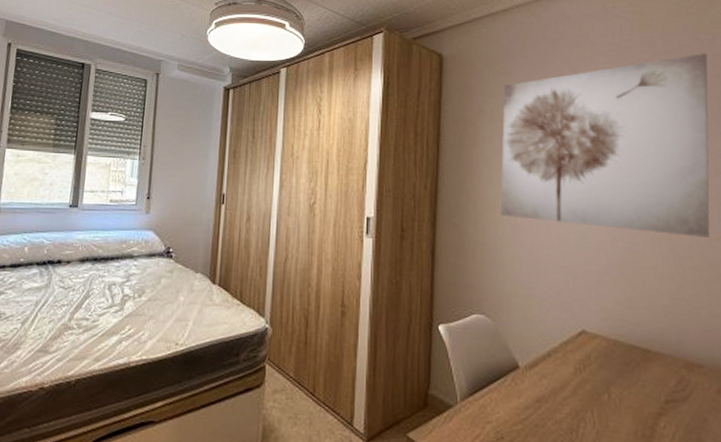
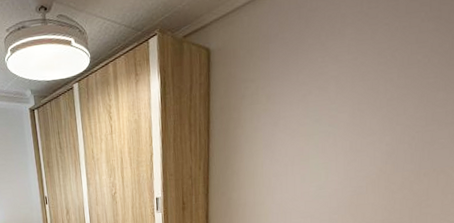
wall art: present [500,54,710,237] -> none [258,9,444,182]

